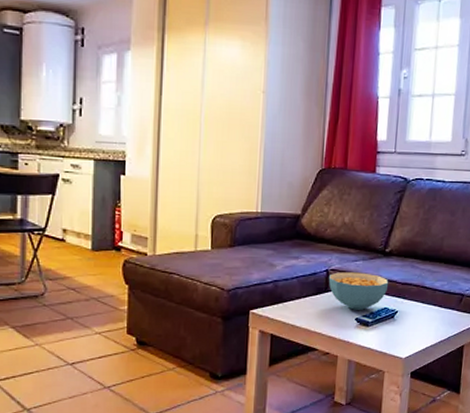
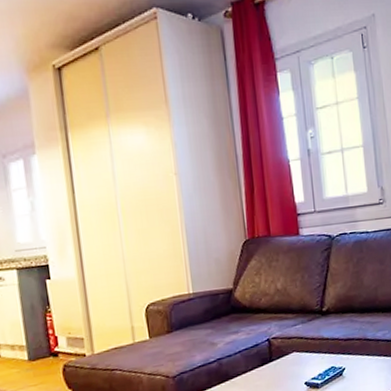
cereal bowl: present [328,272,389,310] -> none [271,335,332,375]

